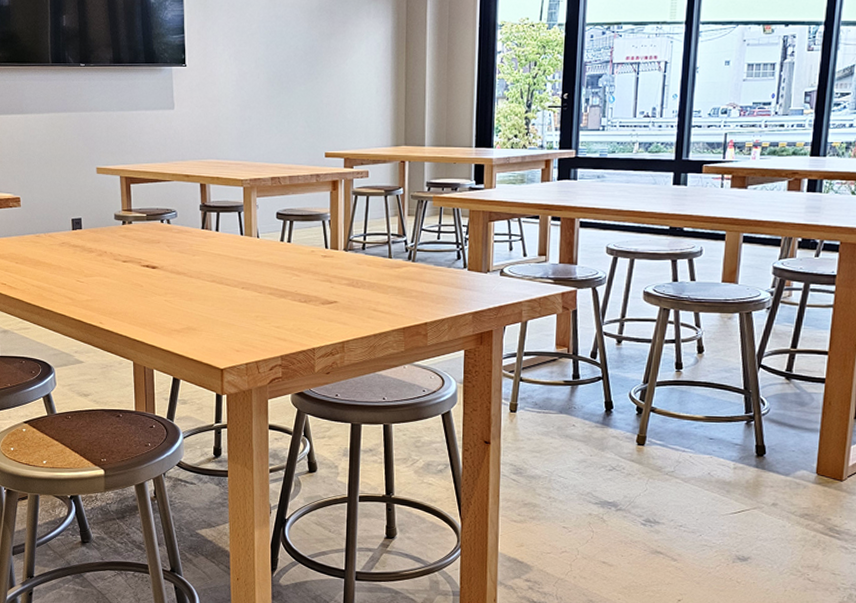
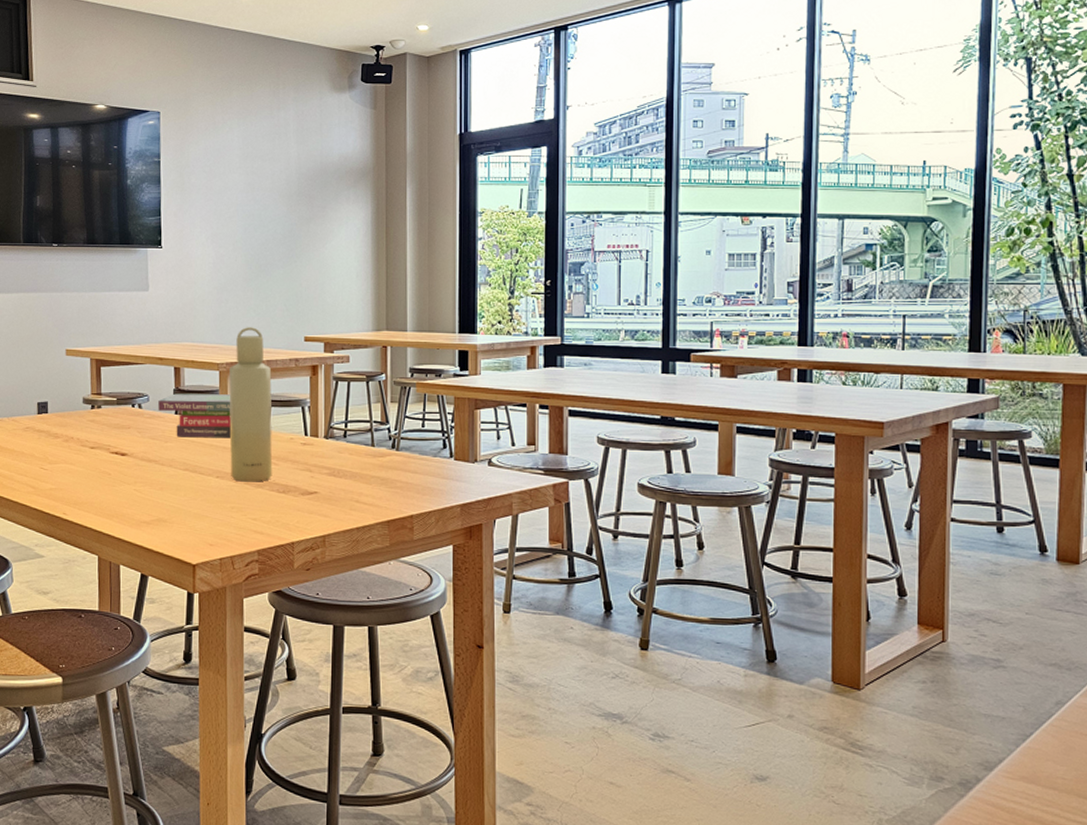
books: none [186,209,256,252] -> present [158,393,232,439]
bottle: none [253,144,295,293] -> present [229,327,273,482]

